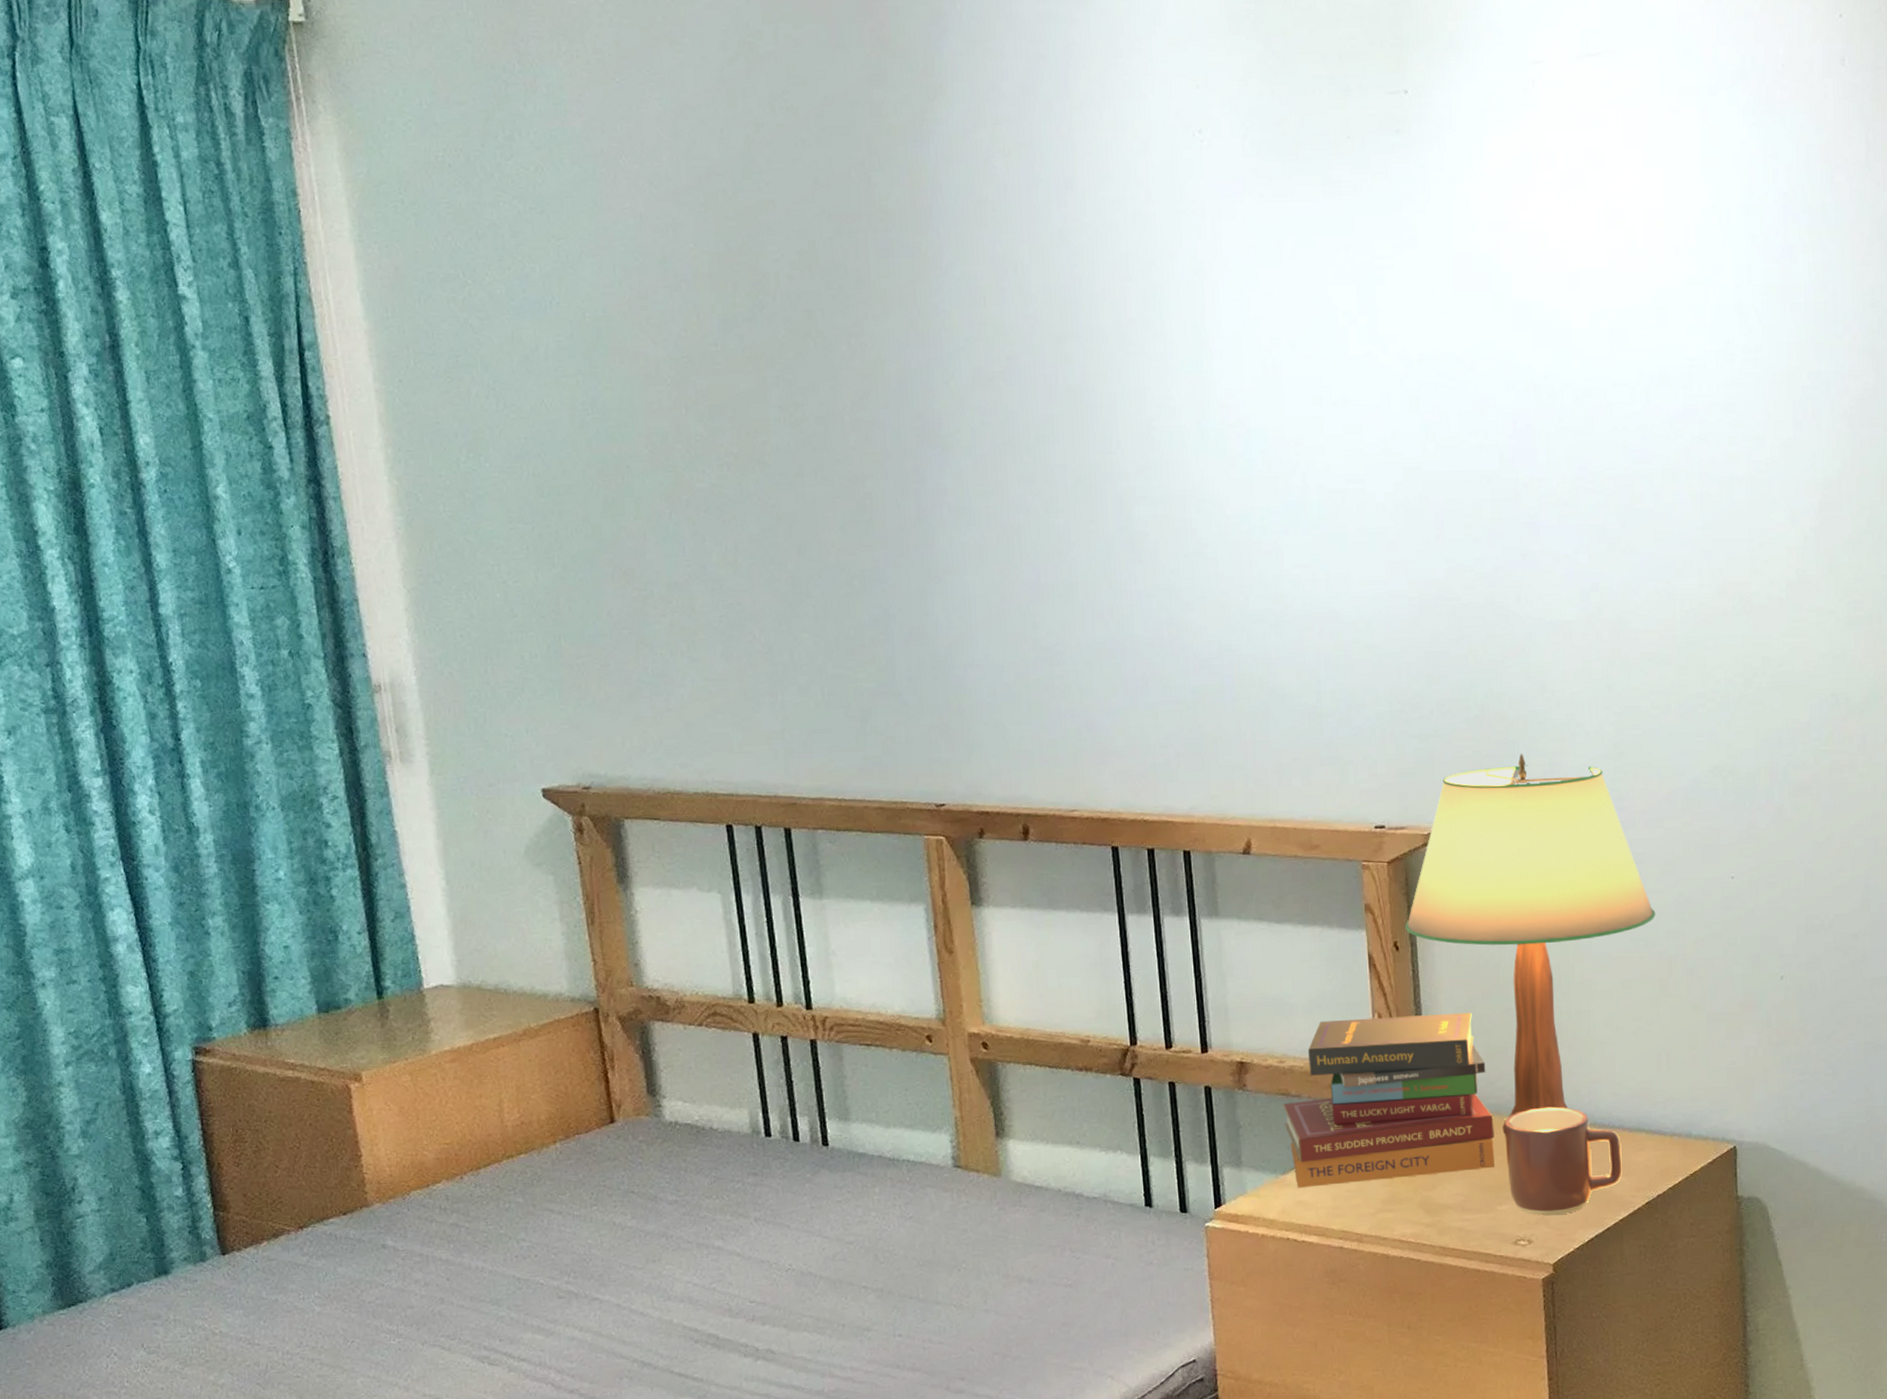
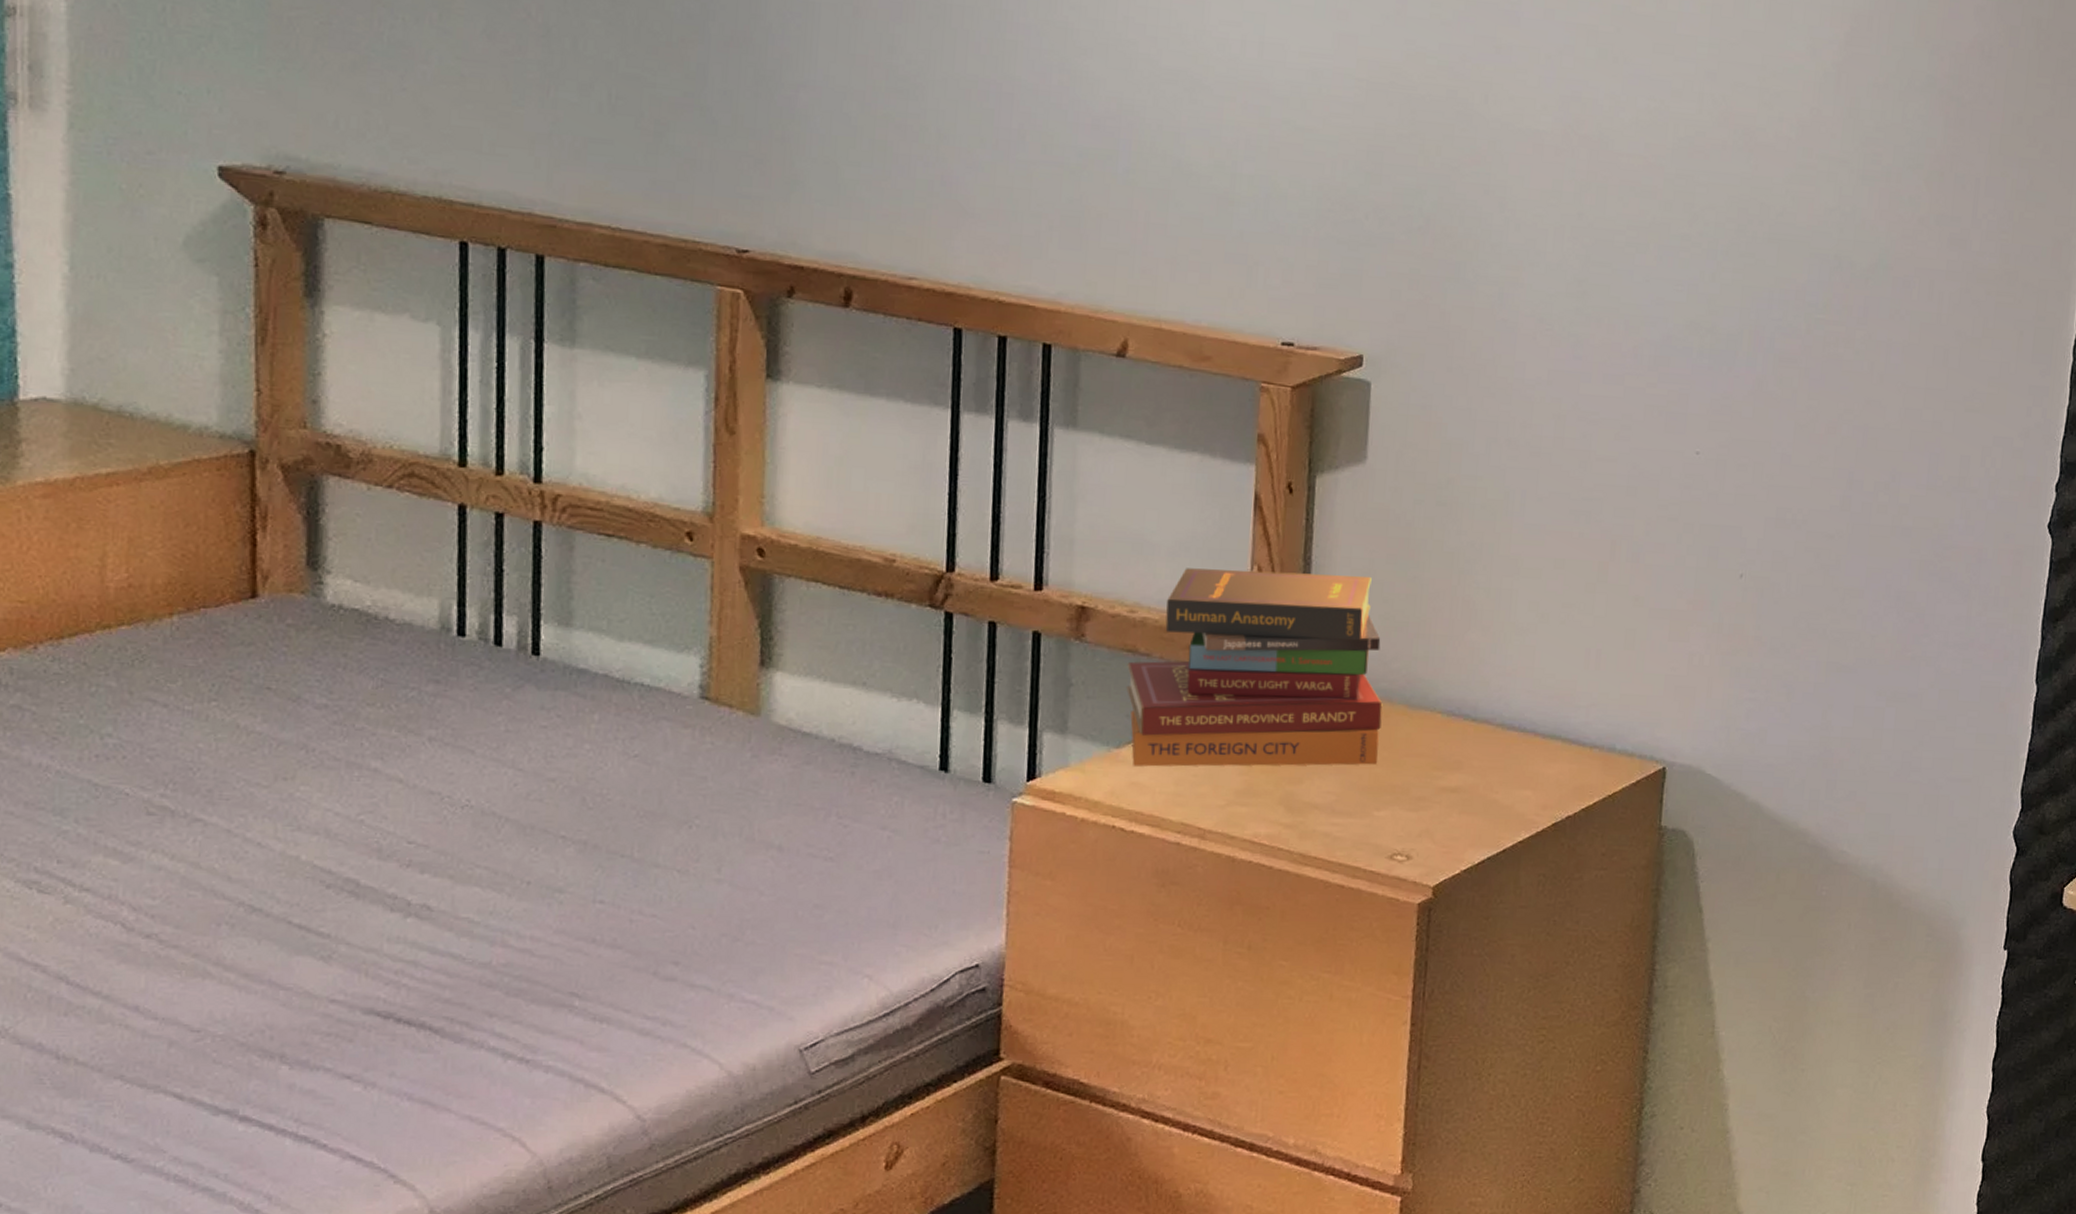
table lamp: present [1404,753,1656,1134] -> none [1303,278,1604,726]
mug: present [1504,1107,1622,1216] -> none [1391,699,1530,829]

